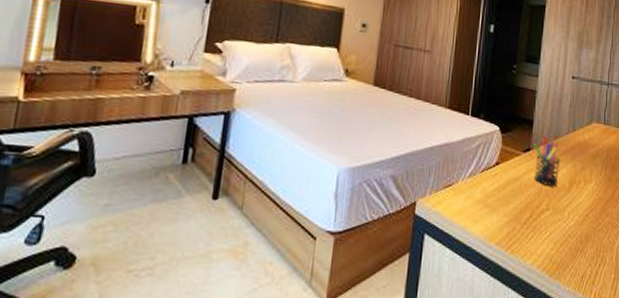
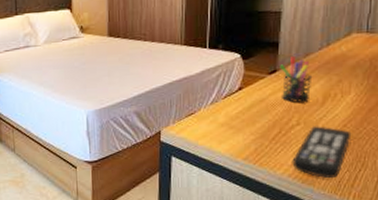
remote control: none [541,211,593,273] -> present [292,125,352,179]

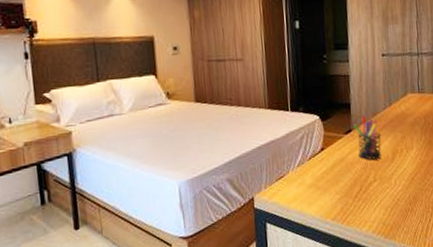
remote control: present [292,125,352,179] -> none [374,180,419,231]

